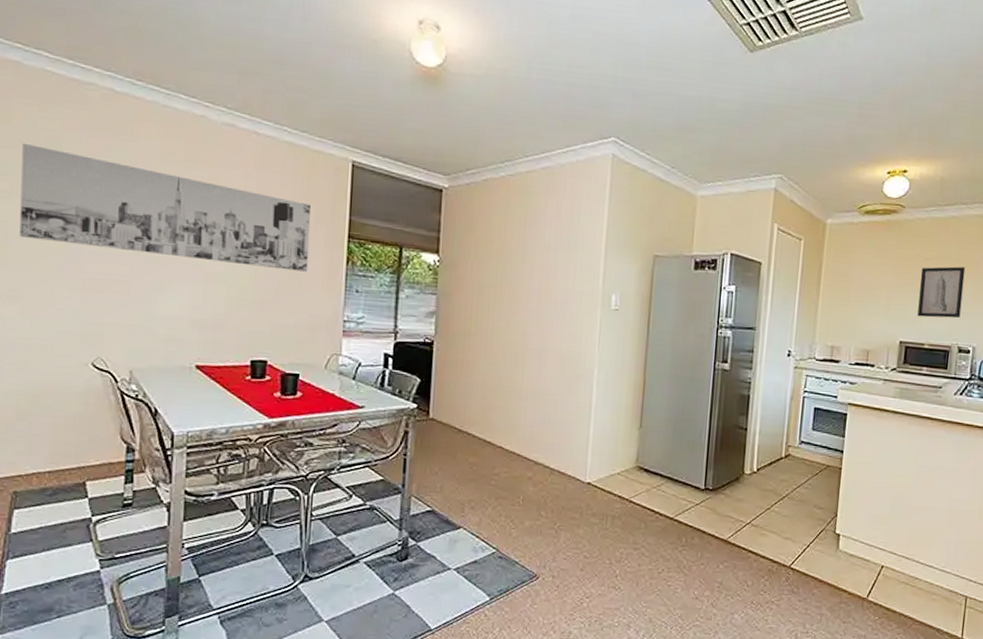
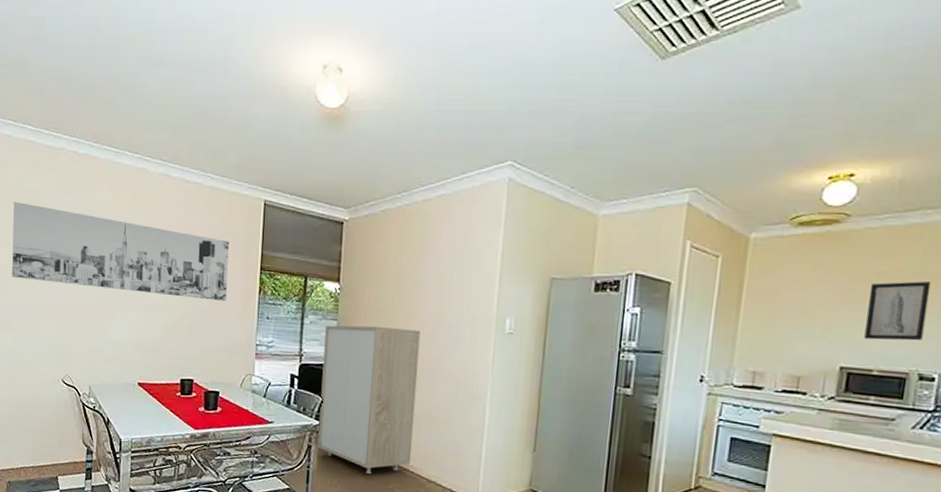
storage cabinet: none [415,299,526,460] -> present [317,325,421,475]

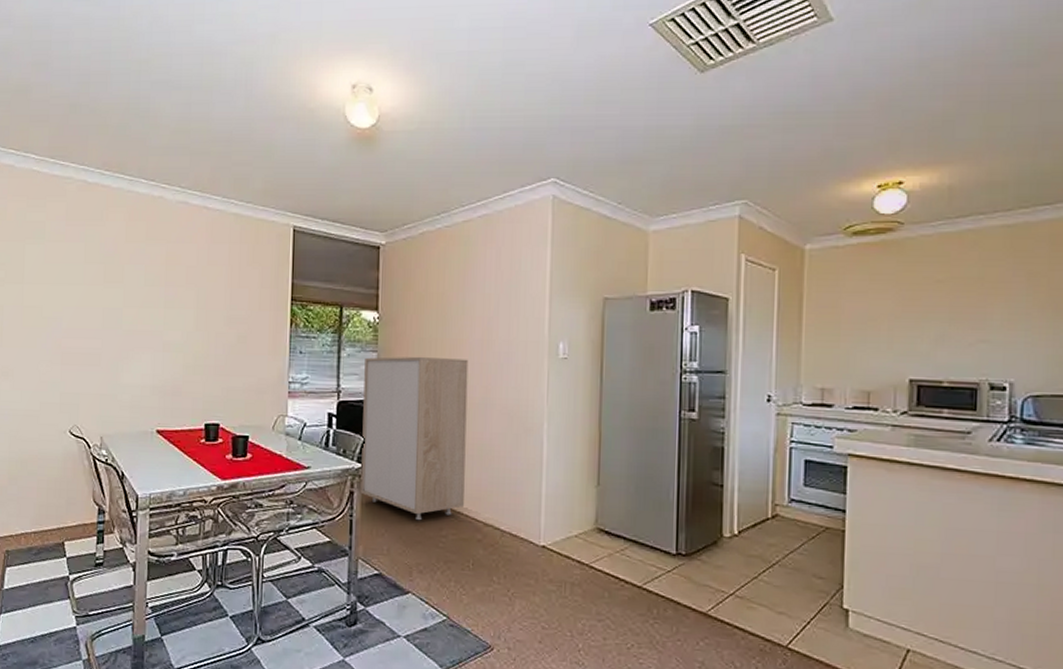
wall art: present [12,201,230,301] -> none [12,235,257,336]
wall art: present [864,281,931,341] -> none [930,288,991,350]

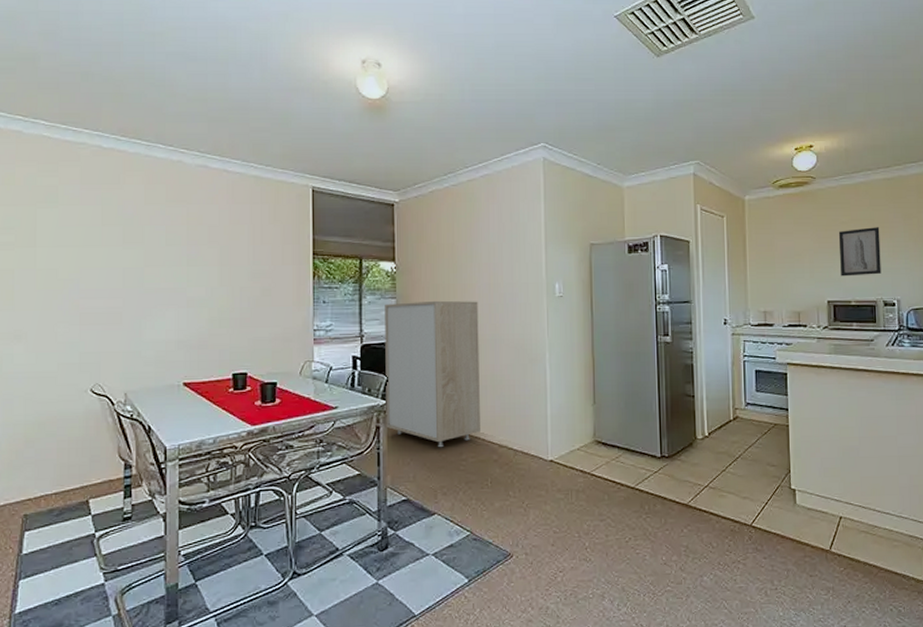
wall art: none [930,288,991,350] -> present [838,227,881,277]

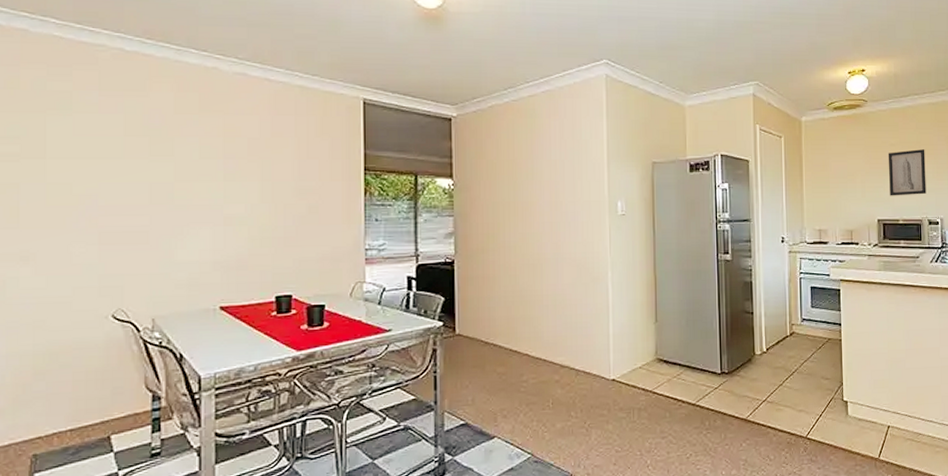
storage cabinet: present [385,300,480,448] -> none [442,218,542,370]

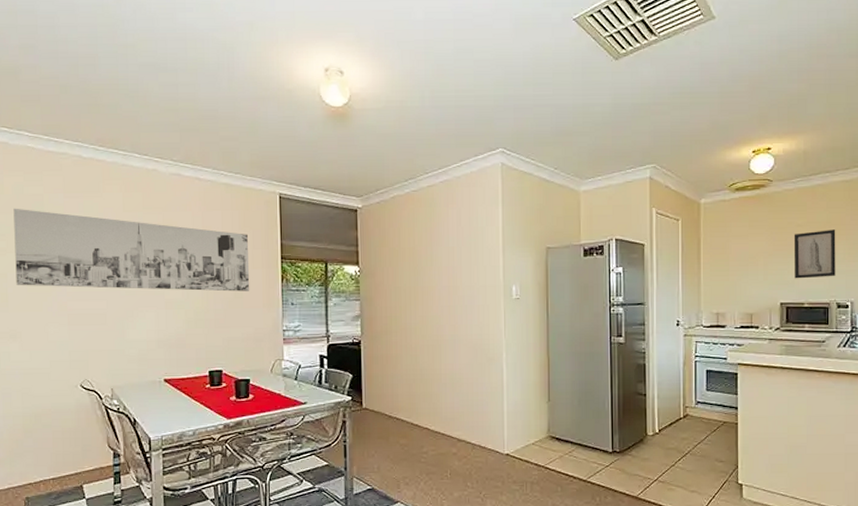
wall art: none [31,106,327,206] -> present [13,208,250,292]

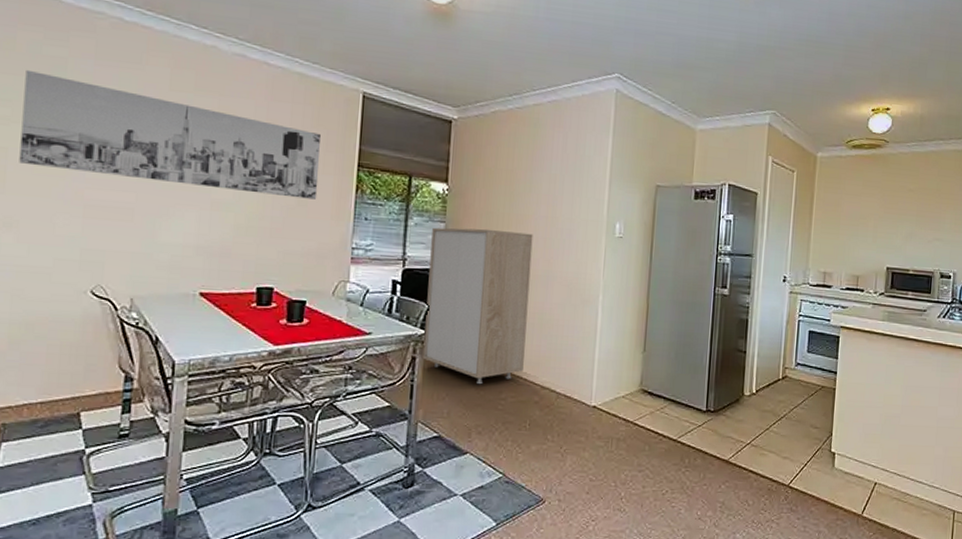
storage cabinet: none [349,302,440,441] -> present [423,227,533,385]
wall art: present [793,230,836,279] -> none [902,197,945,246]

